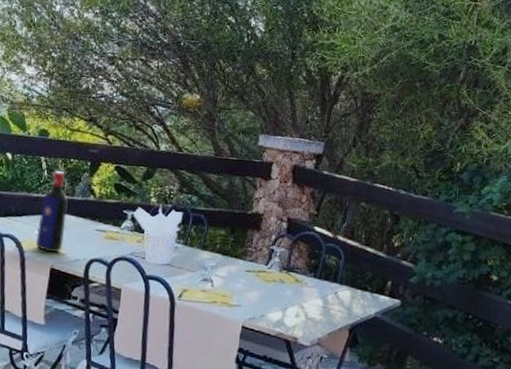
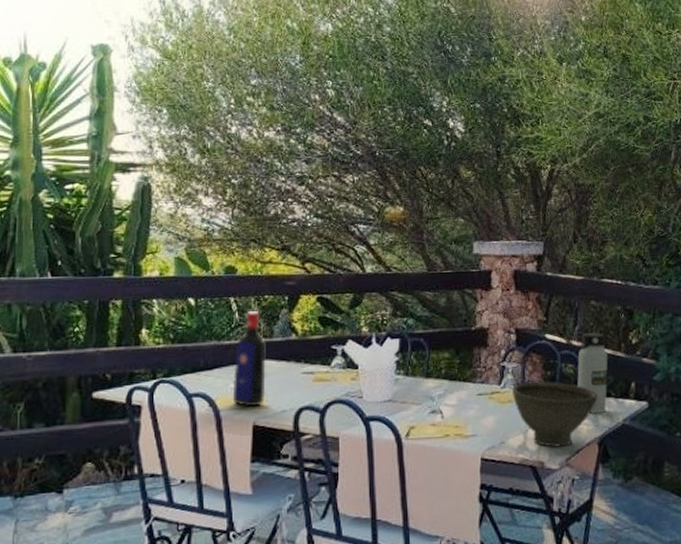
bowl: none [277,266,355,328] -> present [512,382,598,447]
water bottle: none [337,231,370,304] -> present [577,333,608,414]

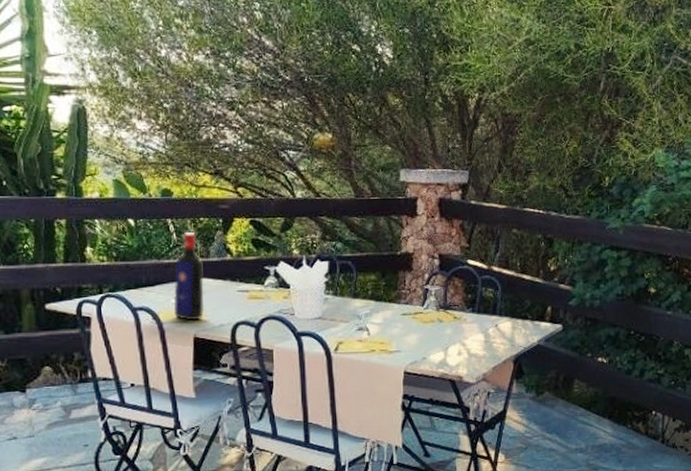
bowl: present [512,382,598,447] -> none [435,304,515,364]
water bottle: present [577,333,608,414] -> none [496,260,527,334]

